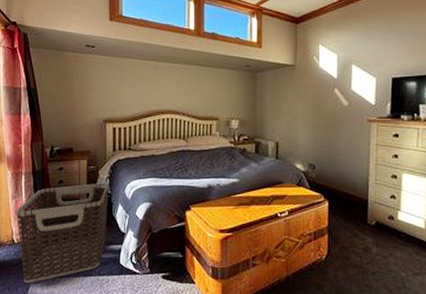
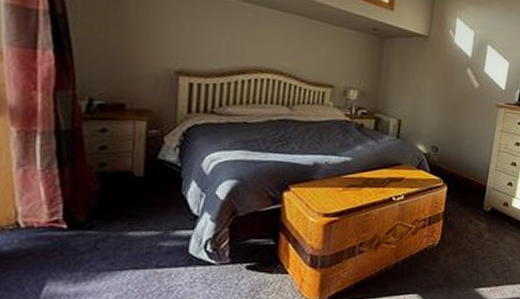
clothes hamper: present [15,182,109,283] -> none [22,152,179,281]

